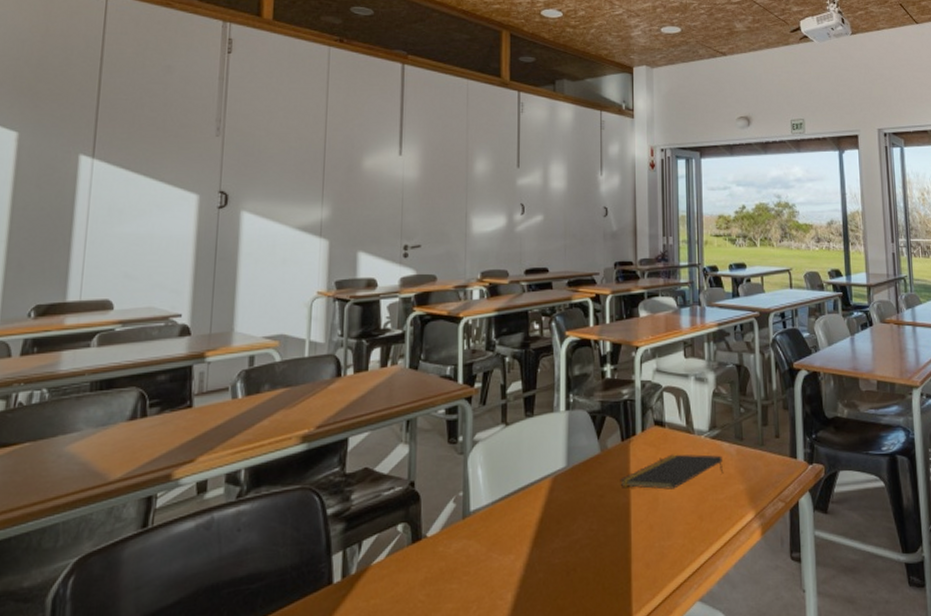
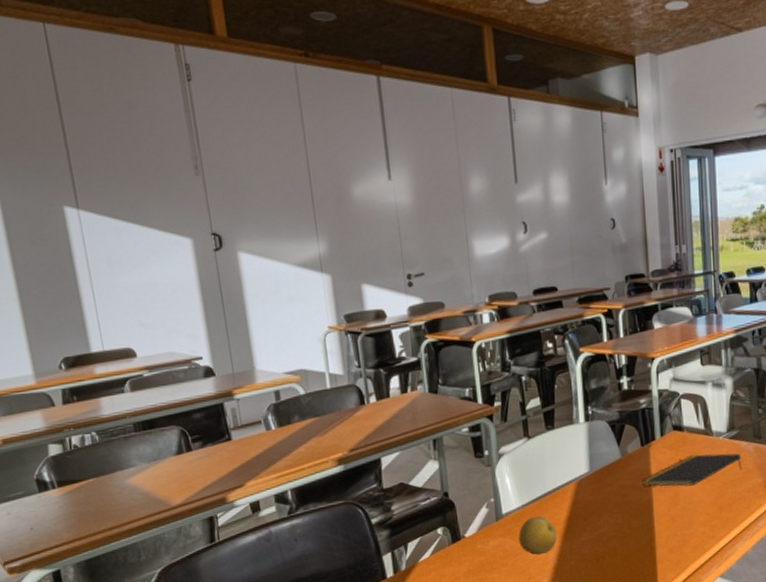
fruit: none [485,515,527,563] -> present [518,515,558,555]

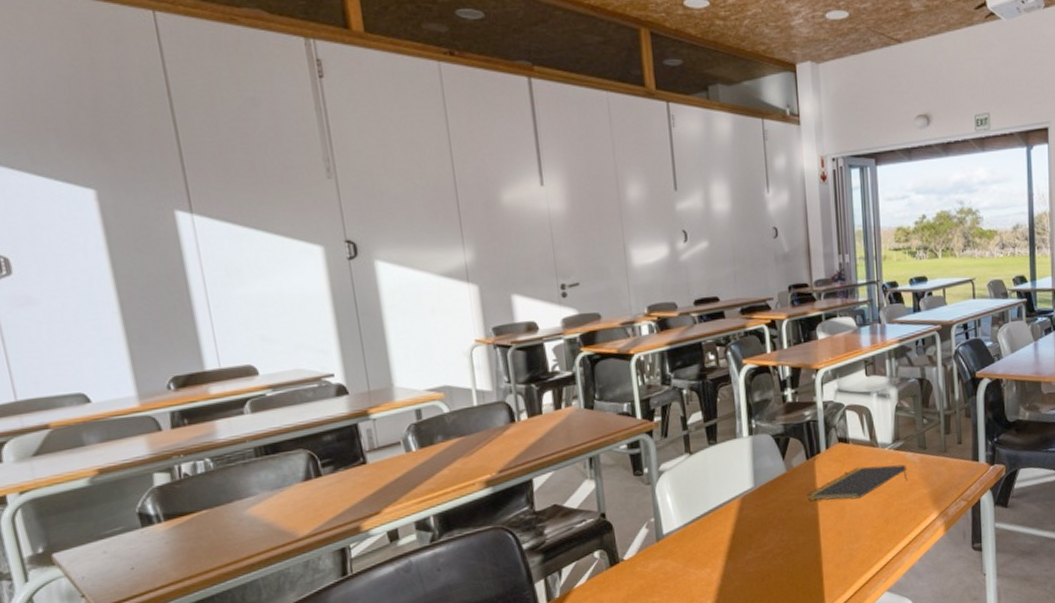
fruit: present [518,515,558,555] -> none [680,534,721,576]

